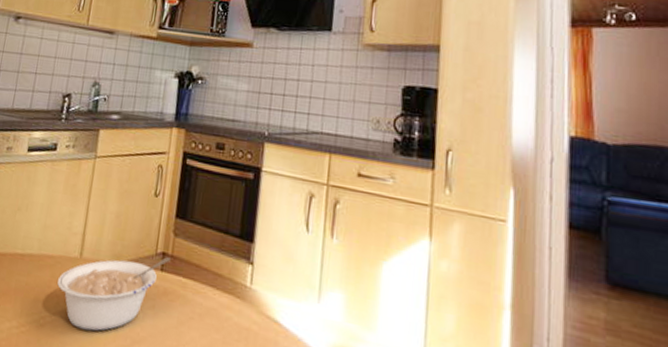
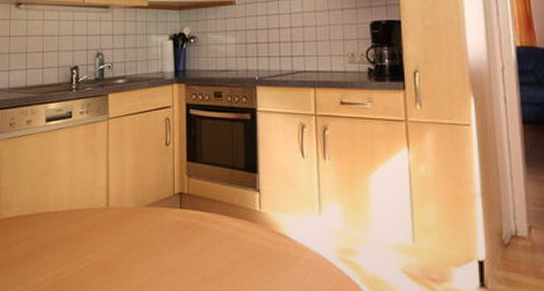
legume: present [57,257,171,331] -> none [90,196,187,268]

